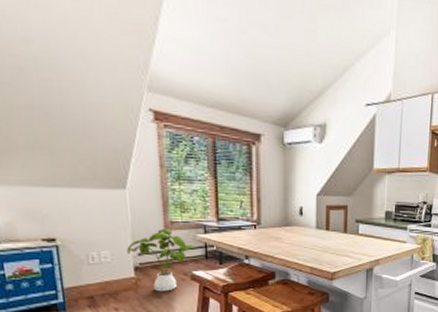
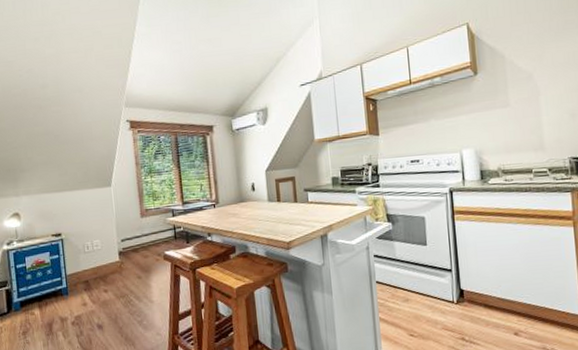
house plant: present [127,228,198,292] -> none [113,215,168,273]

